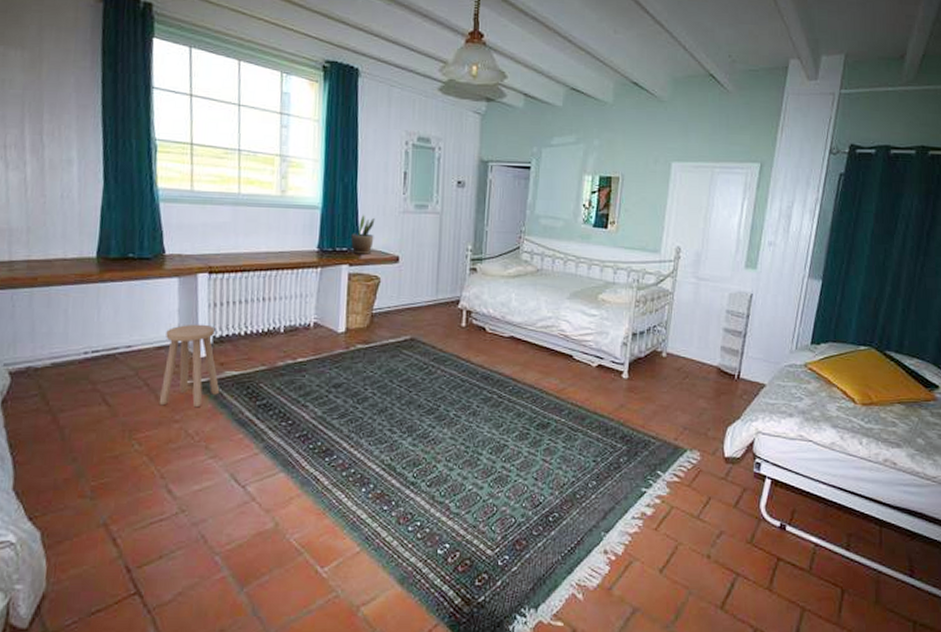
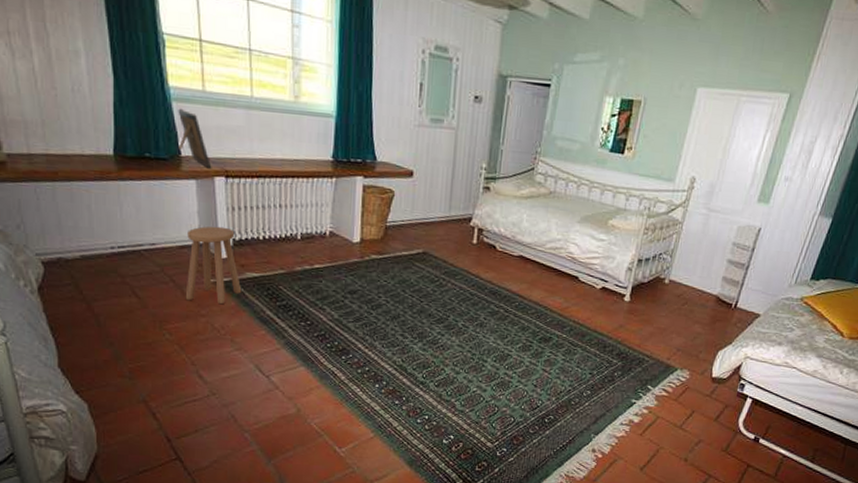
picture frame: none [163,209,196,266] -> present [178,109,212,169]
potted plant: present [351,214,375,254] -> none [365,125,390,167]

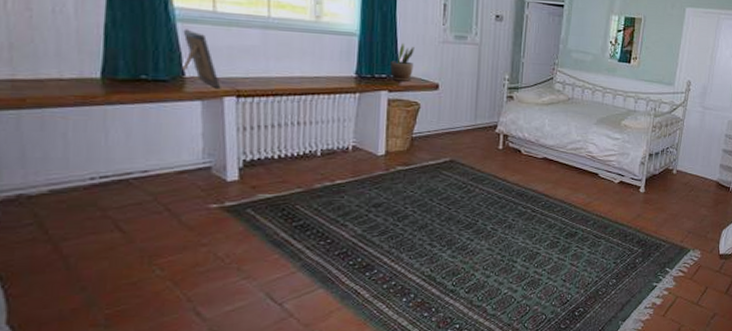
stool: present [185,226,242,305] -> none [182,148,252,231]
potted plant: none [365,125,390,167] -> present [390,42,415,81]

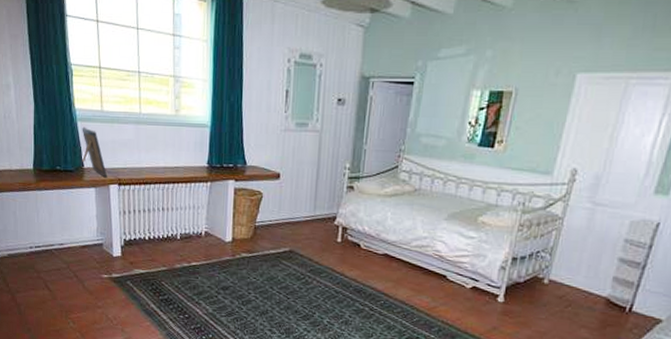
potted plant: present [390,42,415,81] -> none [236,132,258,171]

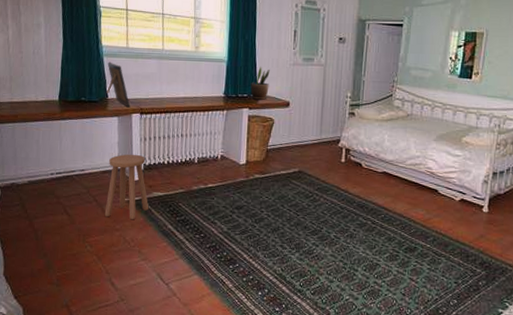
stool: none [85,228,131,298] -> present [104,154,149,220]
potted plant: none [236,132,258,171] -> present [250,66,270,100]

